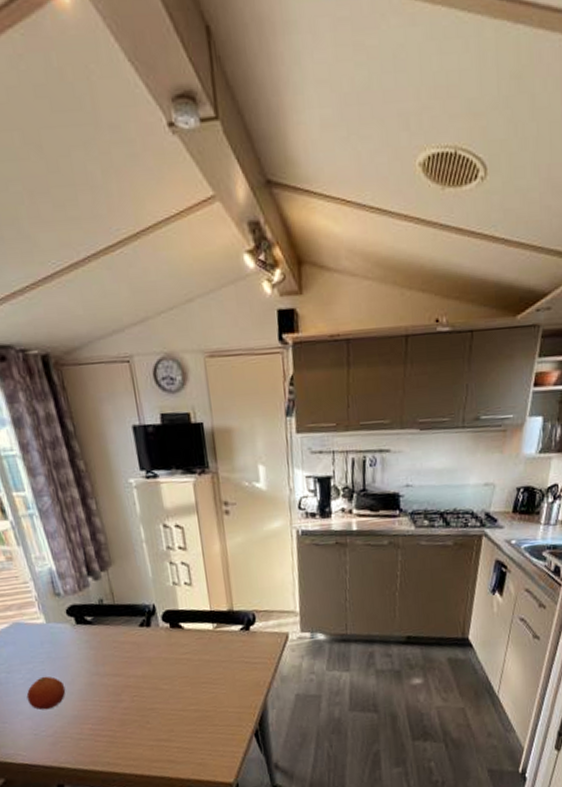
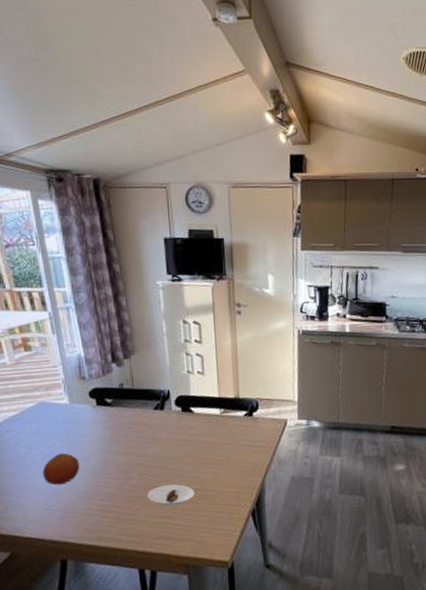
saucer: none [140,705,192,729] -> present [146,484,195,506]

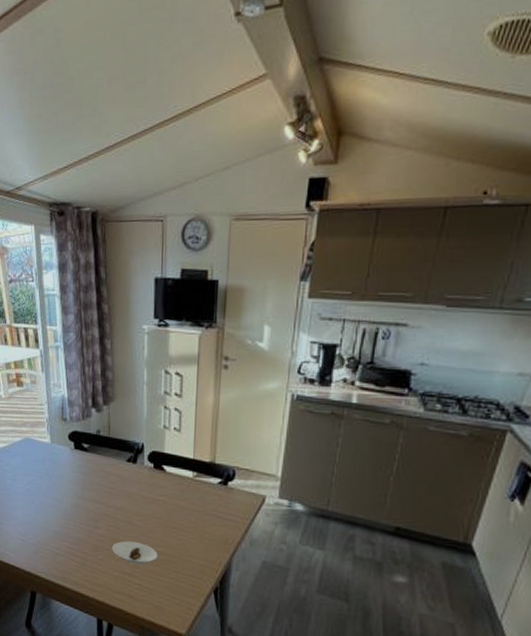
fruit: present [42,452,80,486] -> none [23,490,55,521]

